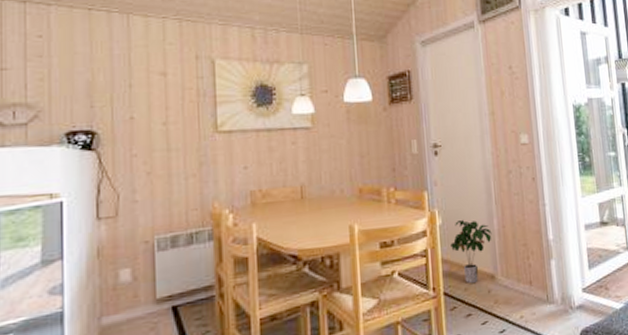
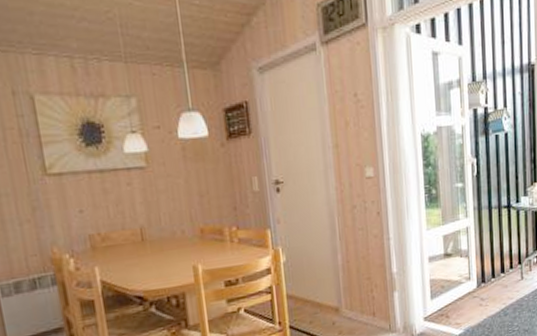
potted plant: present [450,219,492,283] -> none [295,255,336,317]

